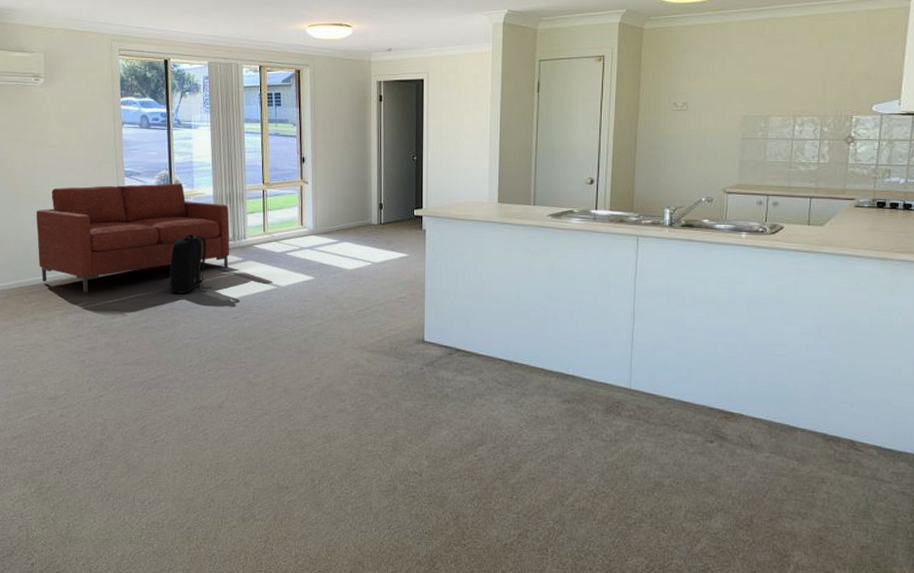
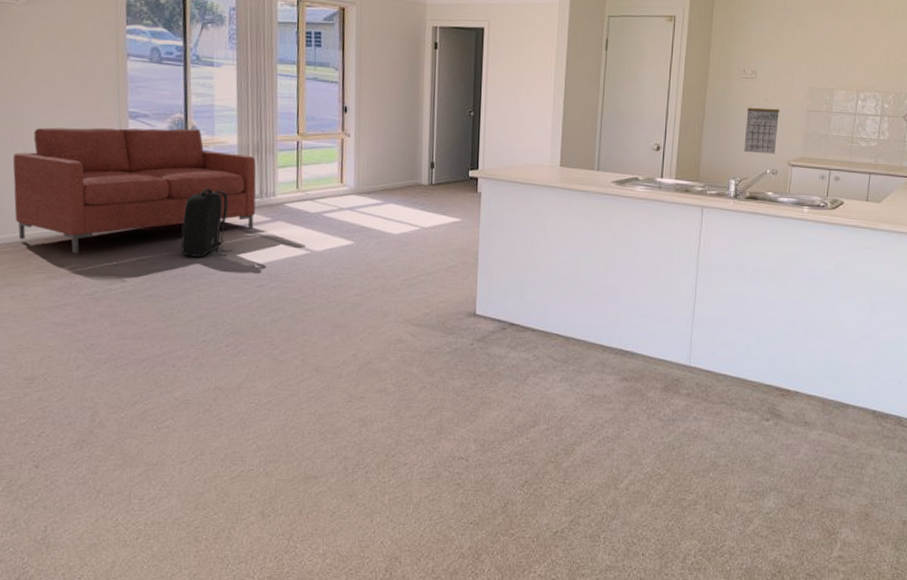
calendar: none [678,137,714,183] -> present [744,106,780,154]

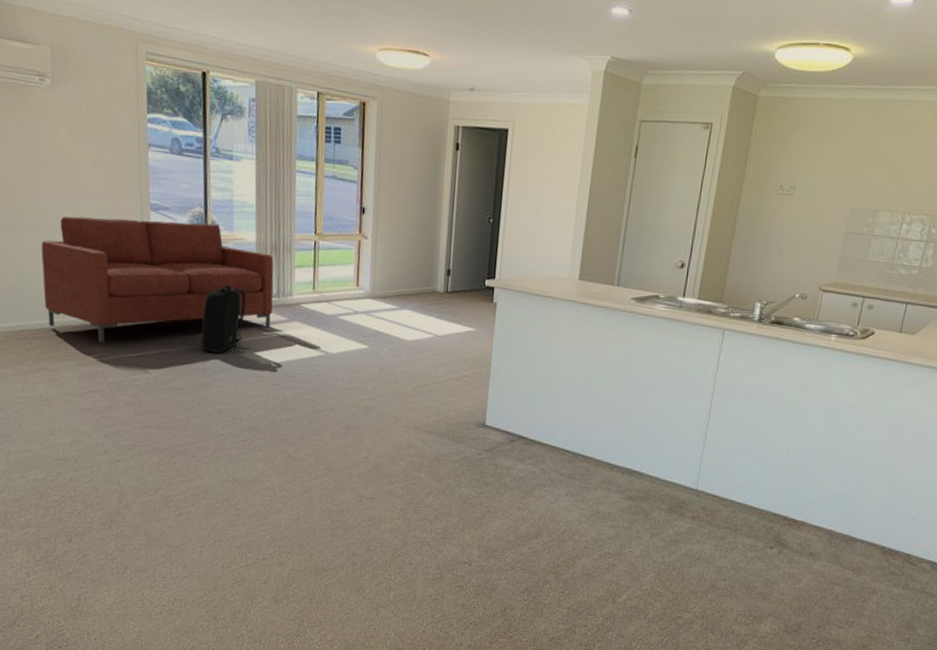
calendar: present [744,106,780,154] -> none [773,225,817,278]

